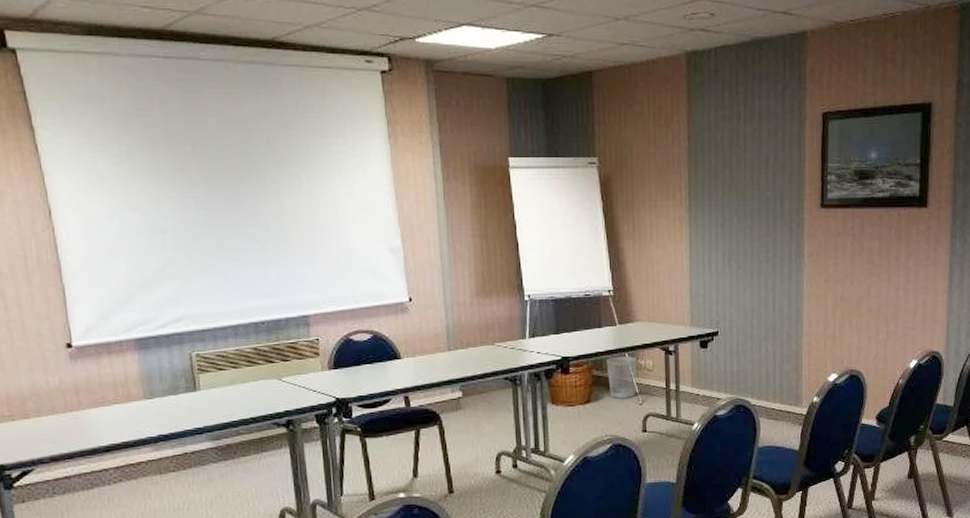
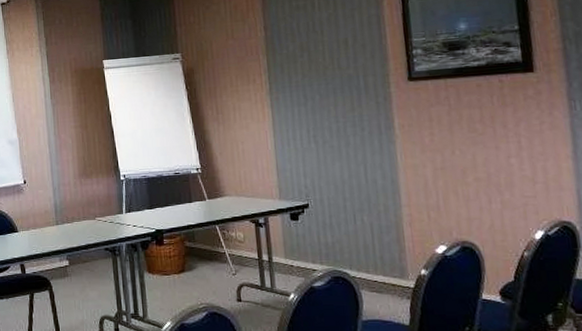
wastebasket: present [606,356,637,399] -> none [198,228,229,269]

